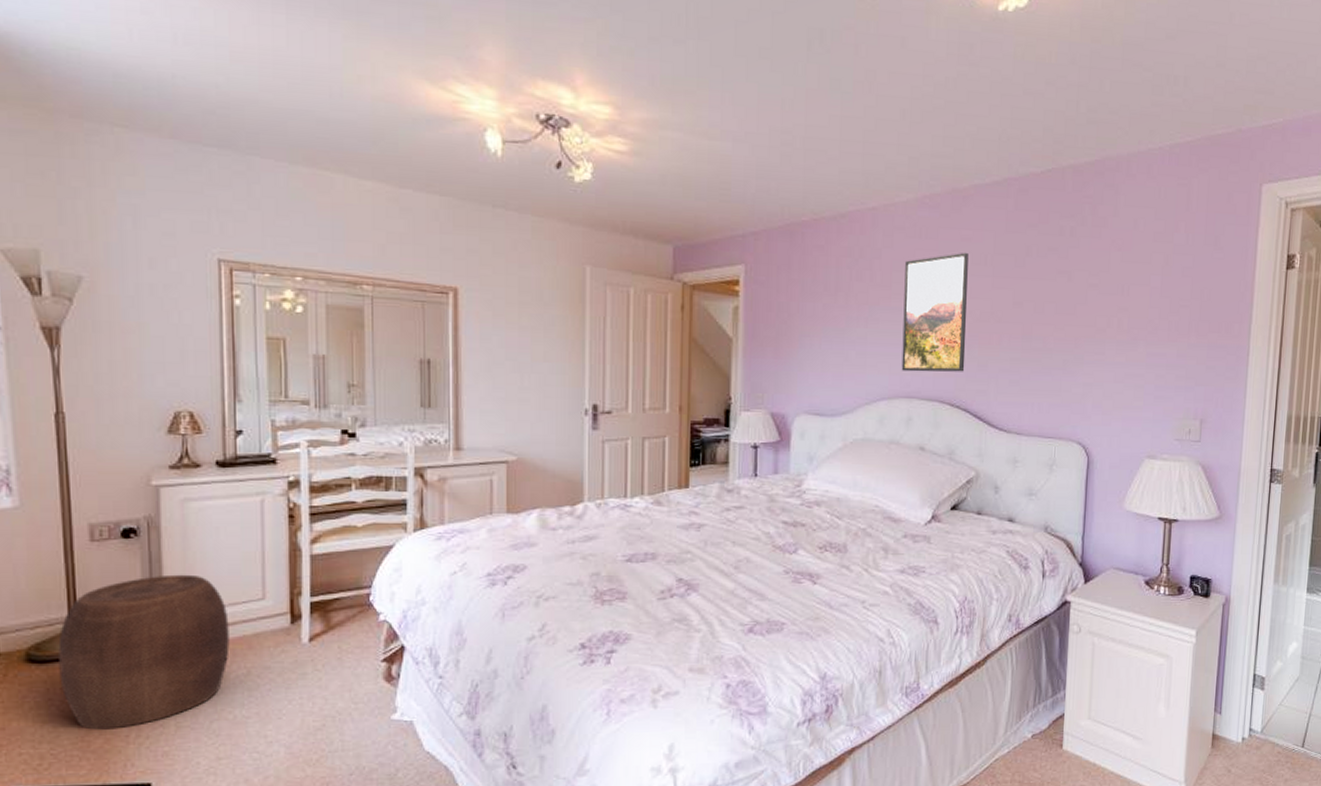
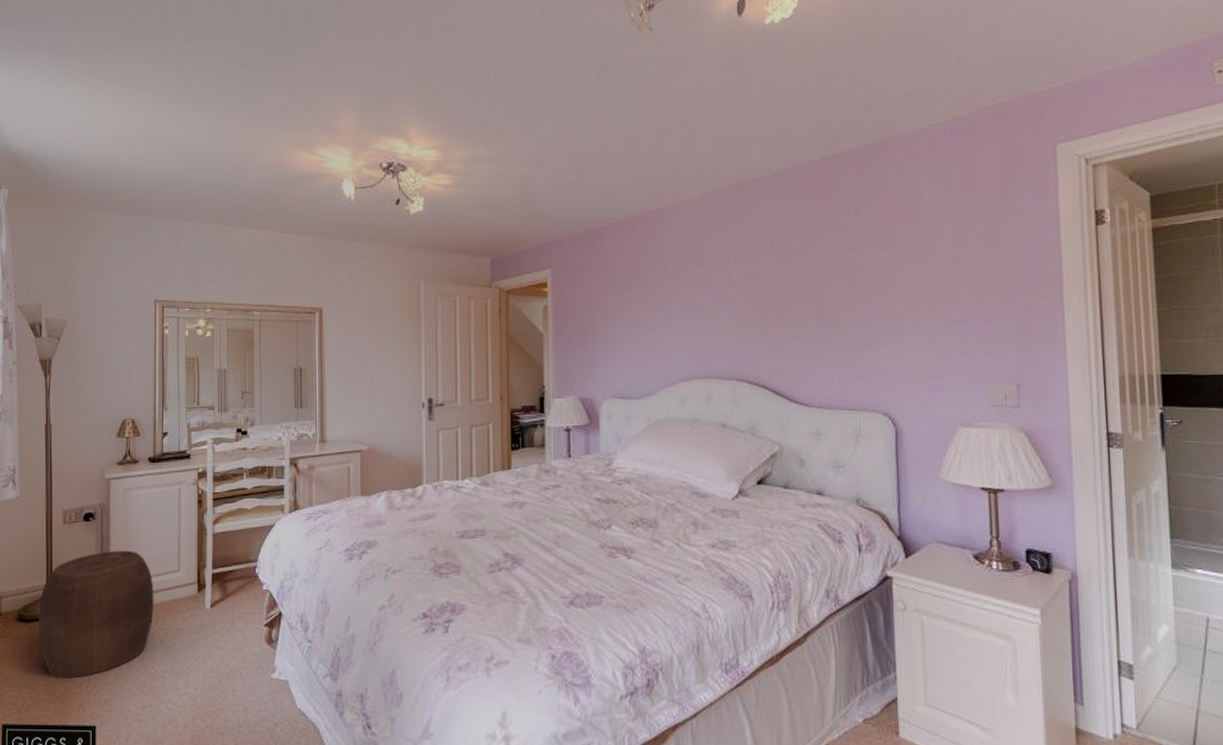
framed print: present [901,252,968,372] -> none [695,239,760,354]

